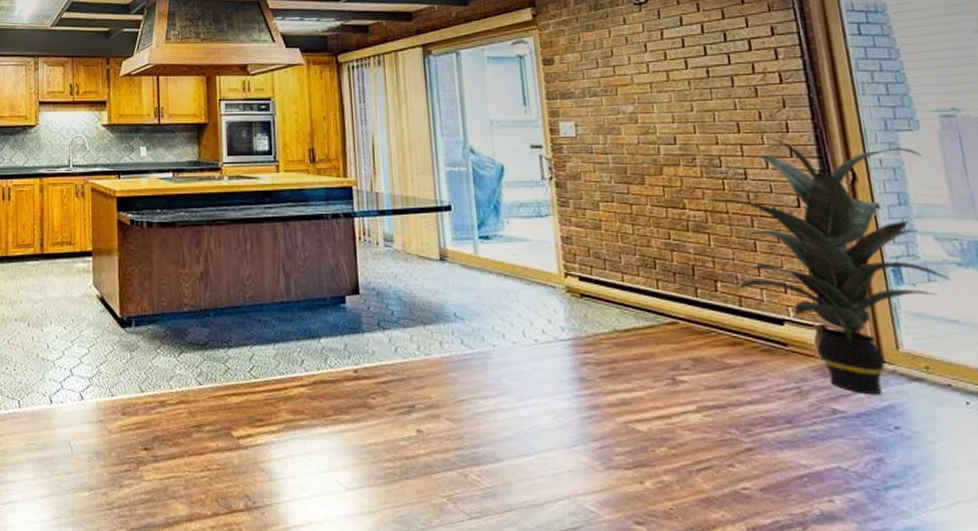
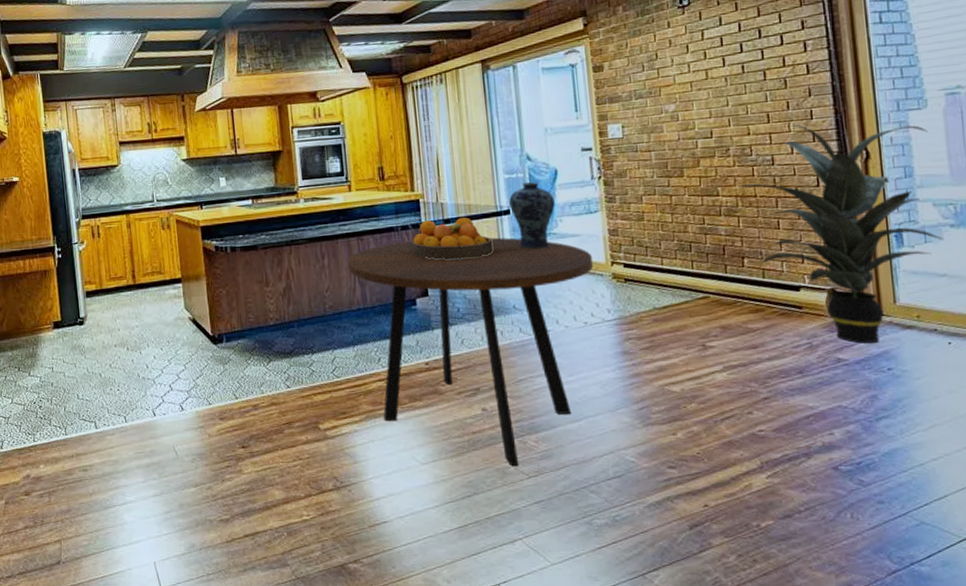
dining table: none [271,232,544,504] -> present [347,237,593,467]
fruit bowl: none [343,209,432,256] -> present [412,217,493,260]
vase: none [450,178,501,251] -> present [509,182,555,249]

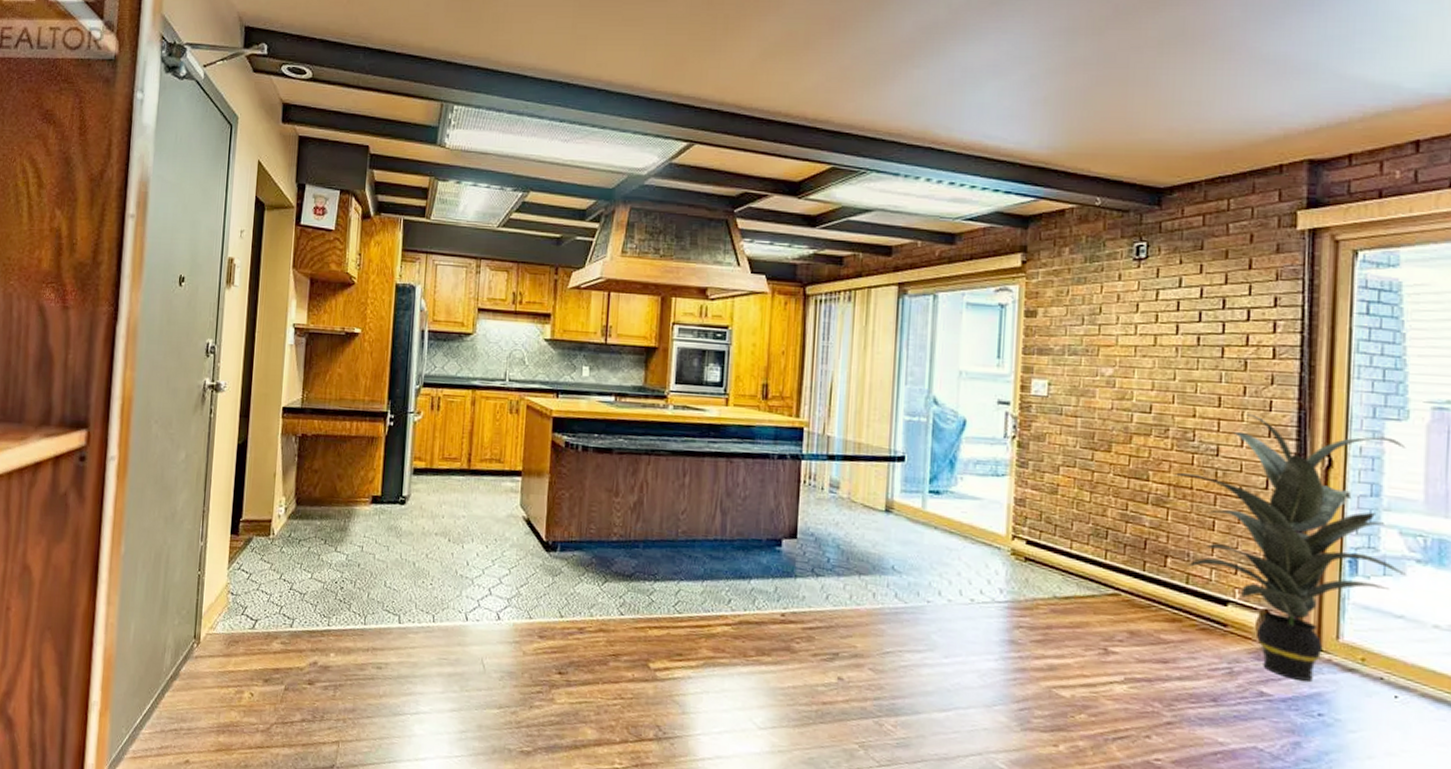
dining table: present [347,237,593,467] -> none [710,472,991,751]
fruit bowl: present [412,217,493,260] -> none [787,452,880,505]
vase: present [509,182,555,249] -> none [905,429,958,507]

